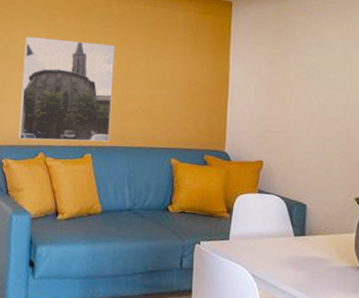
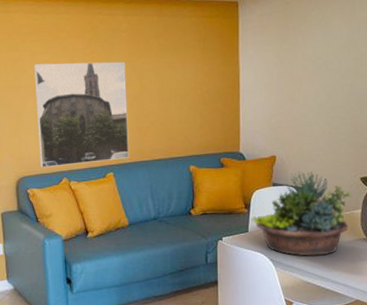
succulent planter: none [234,180,347,280] -> present [252,171,353,256]

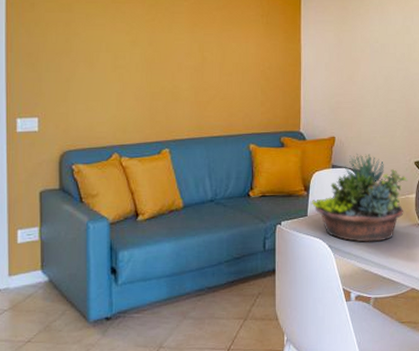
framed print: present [34,61,130,168] -> none [88,27,187,142]

